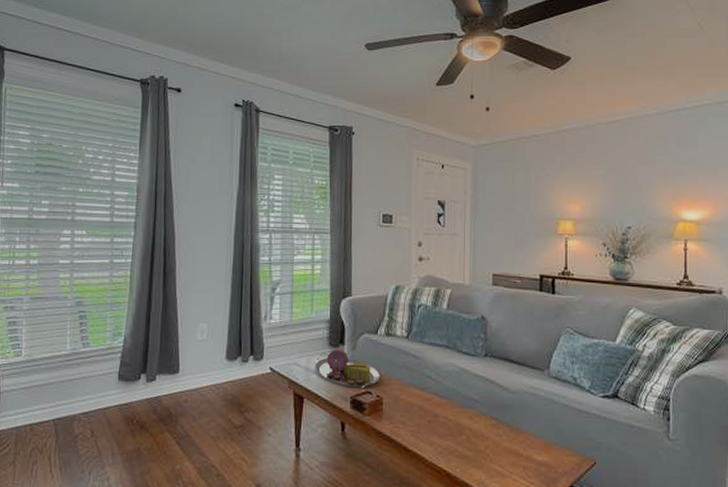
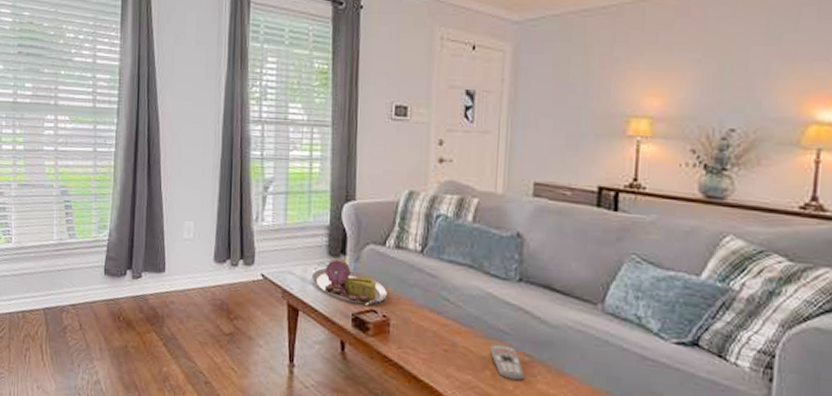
remote control: none [464,411,492,442] -> present [489,343,524,381]

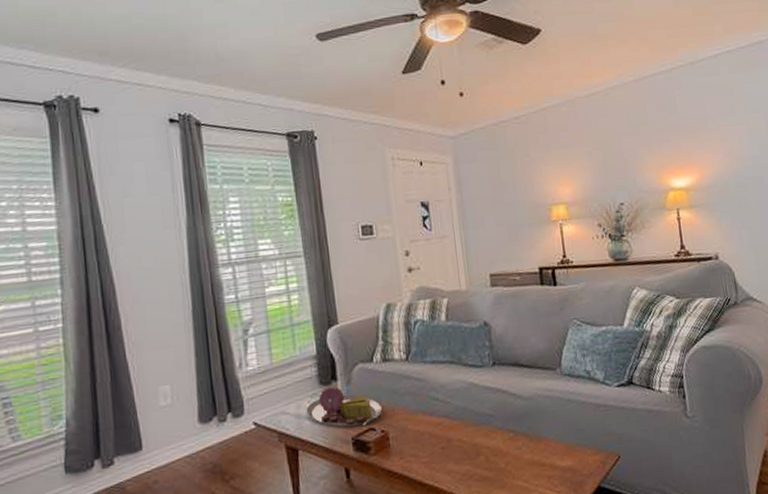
remote control: present [489,343,524,381] -> none [479,426,512,459]

